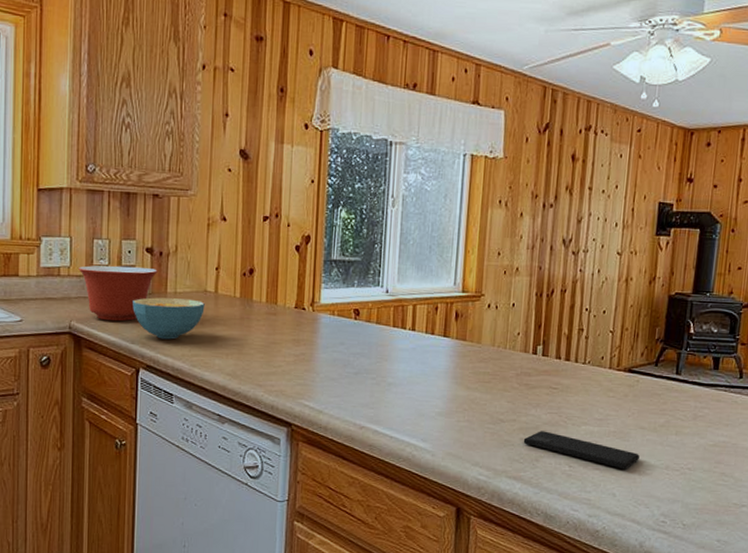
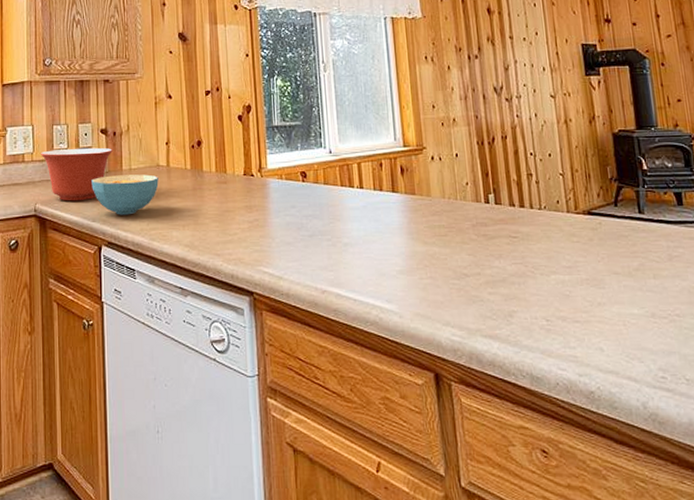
smartphone: present [523,431,640,469] -> none [492,283,620,320]

